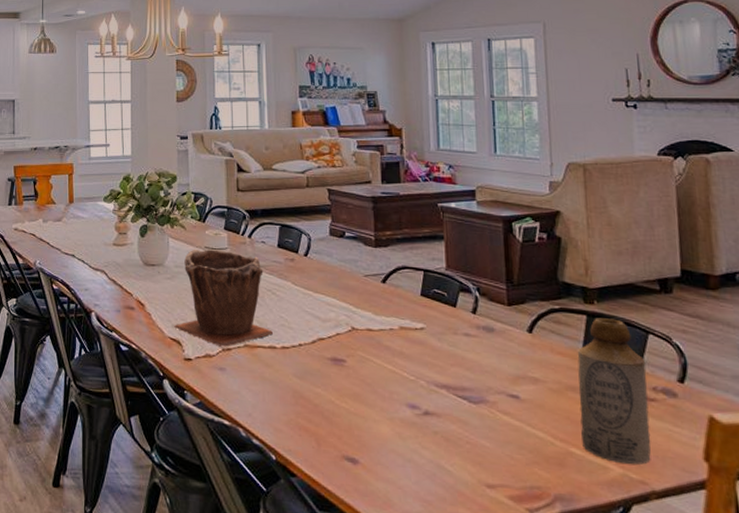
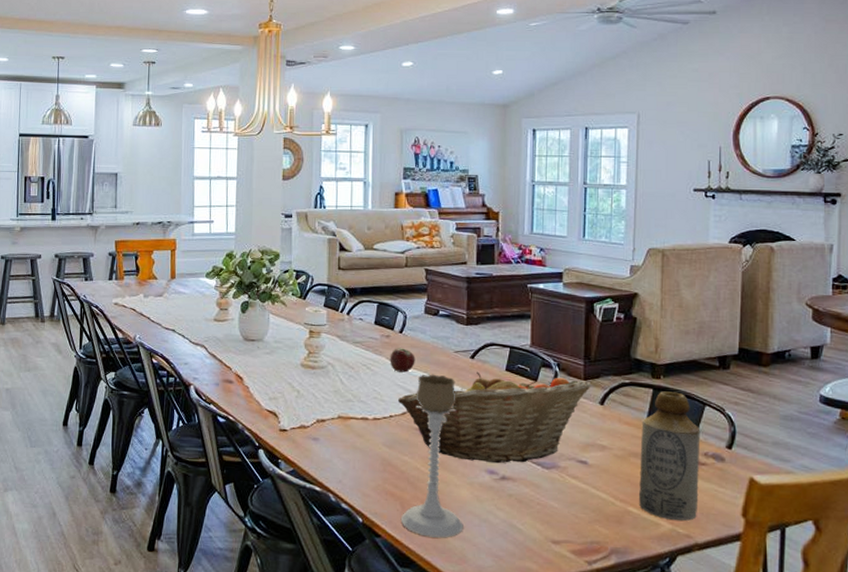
plant pot: present [174,249,274,347] -> none [271,325,367,419]
apple: none [295,272,323,298] -> present [390,348,415,373]
fruit basket: none [306,297,517,397] -> present [397,371,592,463]
candle holder: none [316,299,386,479] -> present [400,374,463,538]

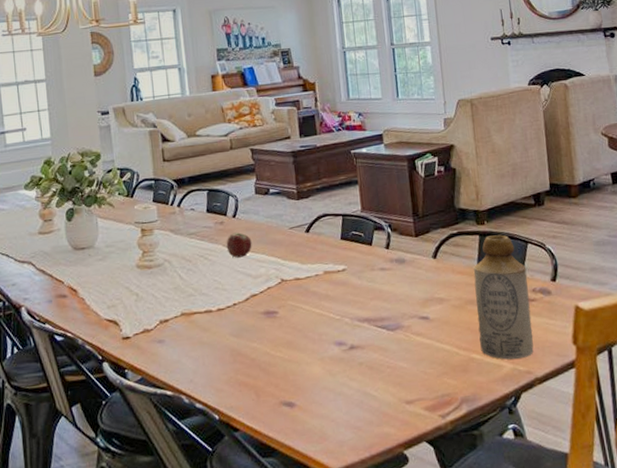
fruit basket: present [397,371,592,463] -> none [239,237,423,336]
candle holder: present [400,374,463,538] -> none [256,254,320,421]

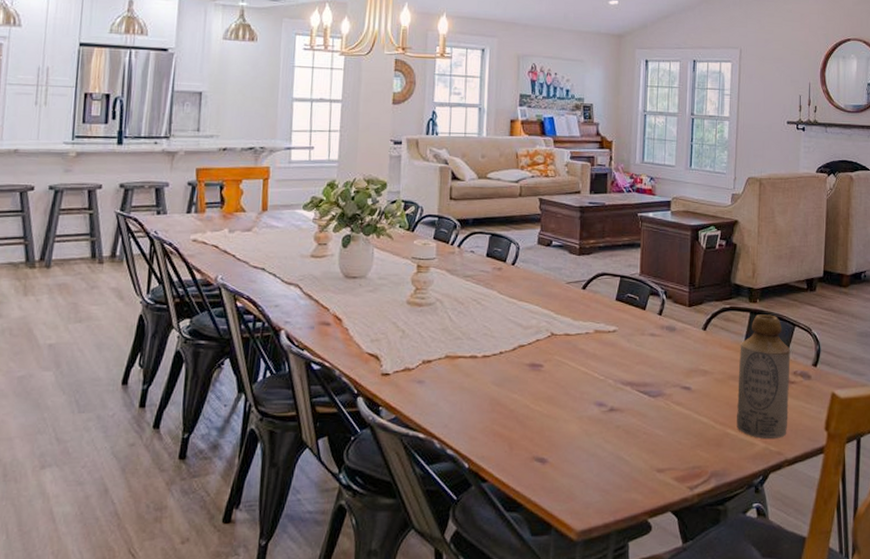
apple: present [226,232,252,258] -> none [501,281,527,306]

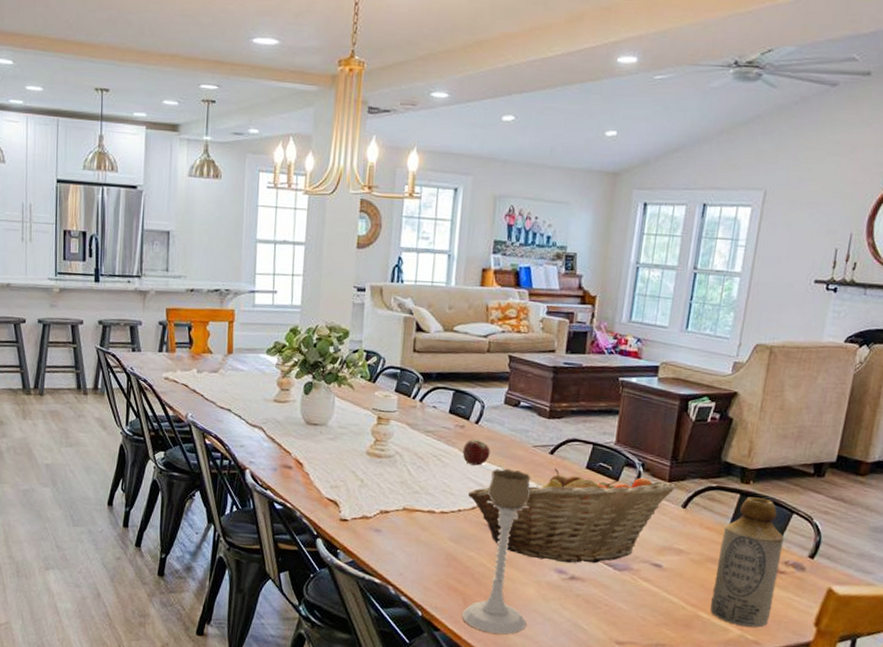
apple: none [501,281,527,306] -> present [462,439,491,466]
fruit basket: none [508,302,696,394] -> present [467,468,676,564]
candle holder: none [508,306,572,477] -> present [461,468,531,635]

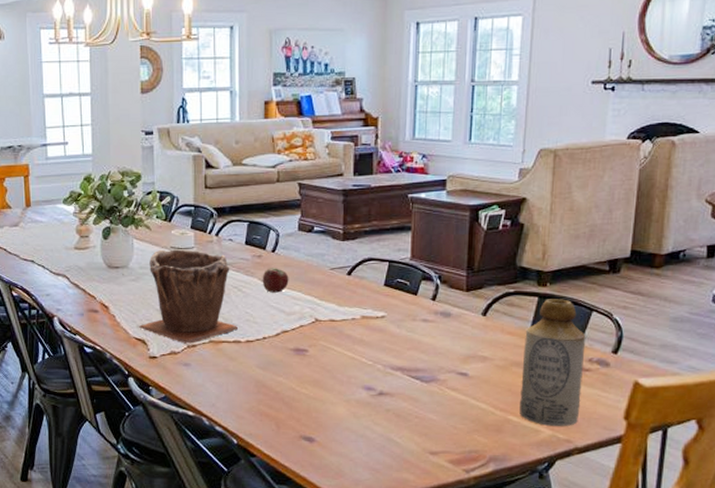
plant pot: none [332,410,434,510] -> present [139,249,239,344]
candle holder: present [461,468,531,635] -> none [276,293,340,455]
fruit basket: present [467,468,676,564] -> none [271,288,474,379]

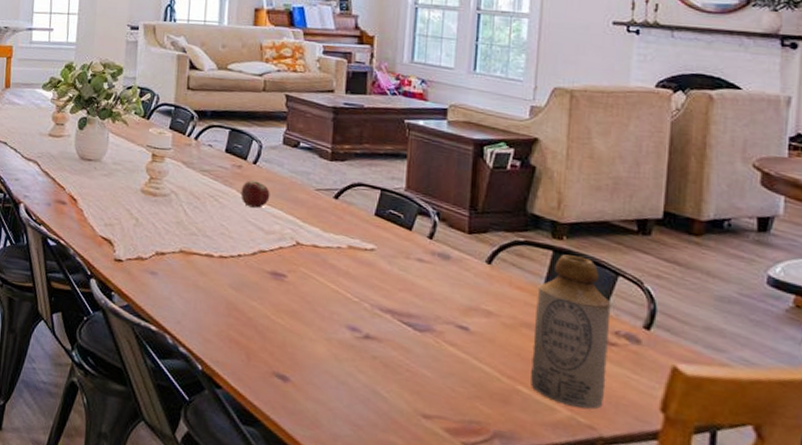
plant pot: present [139,249,239,344] -> none [107,146,212,251]

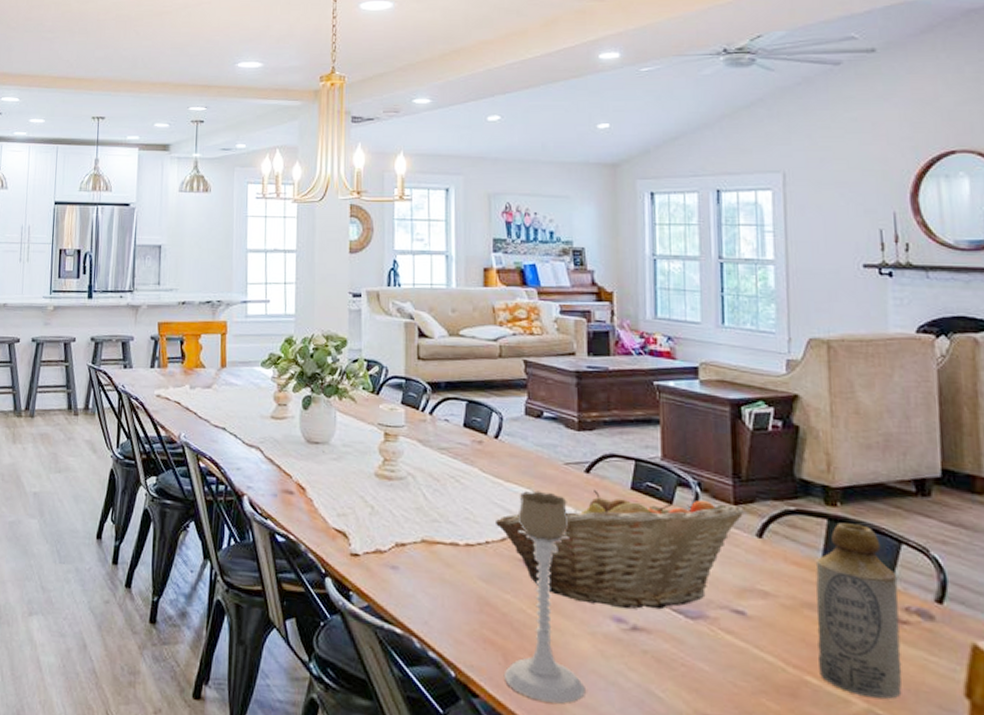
apple: present [240,180,270,208] -> none [483,457,515,488]
candle holder: none [245,212,318,398] -> present [503,490,585,704]
fruit basket: none [247,214,478,322] -> present [494,489,745,610]

